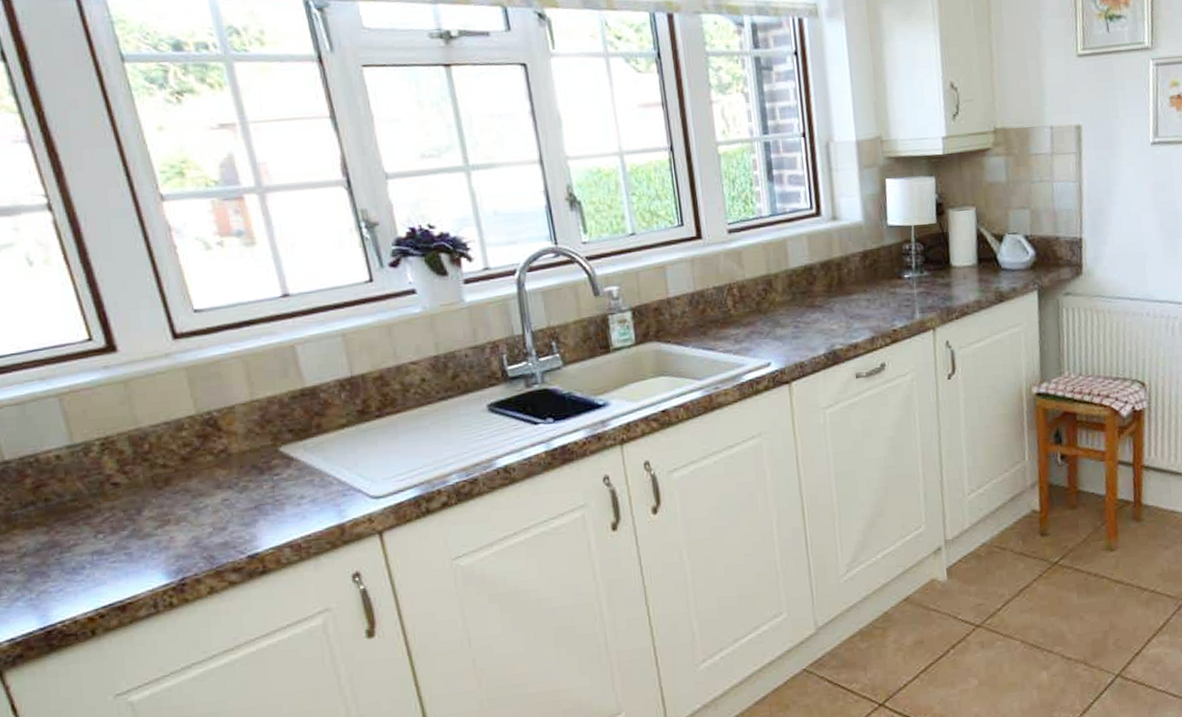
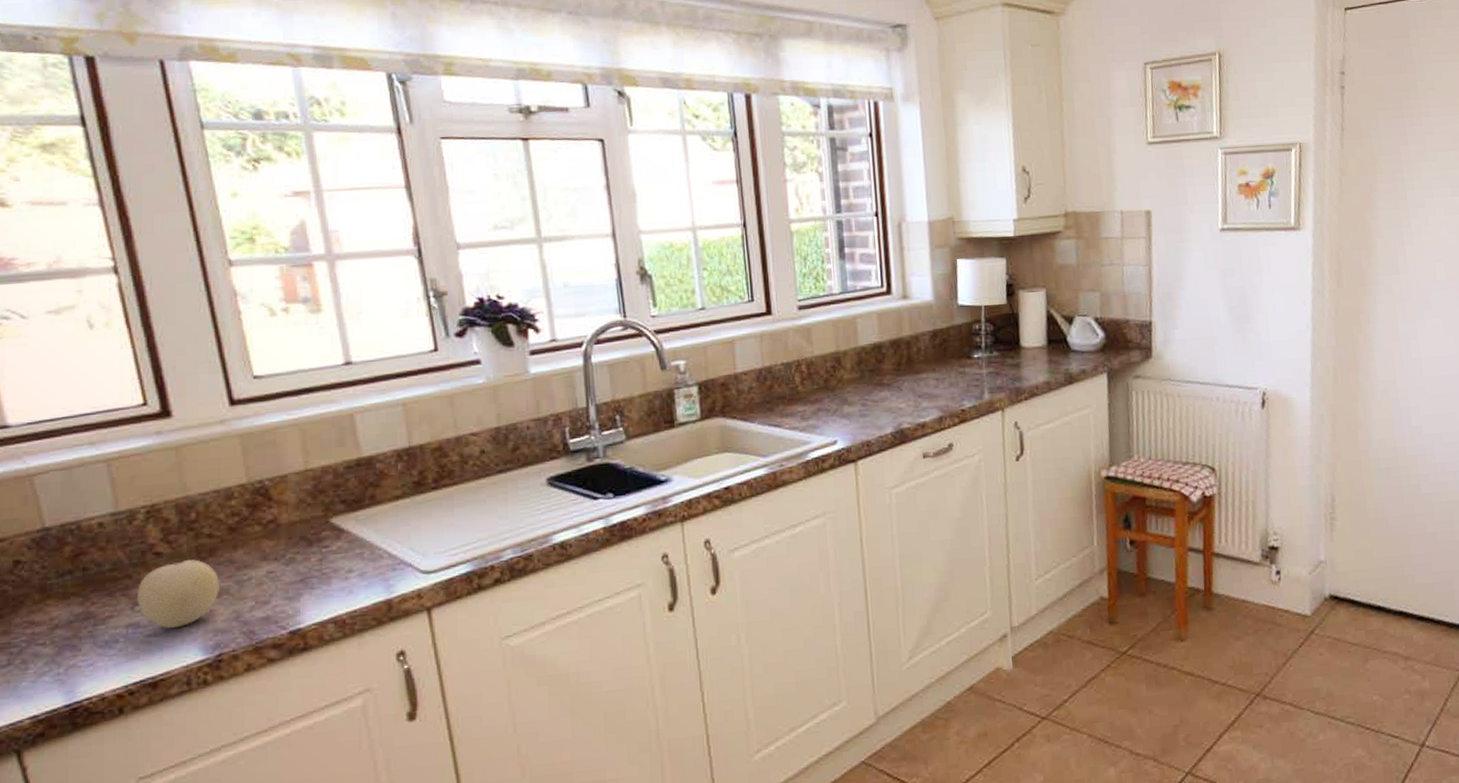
fruit: none [98,489,178,555] -> present [136,559,219,628]

